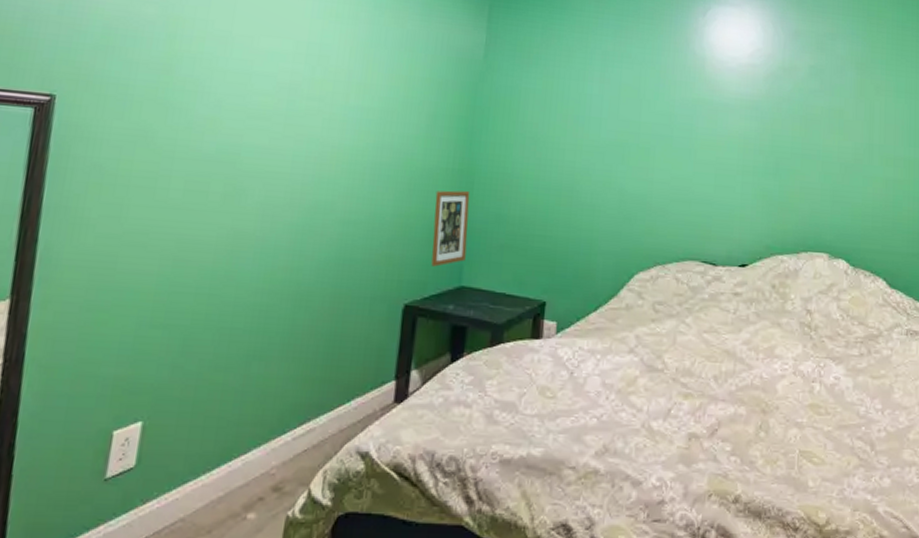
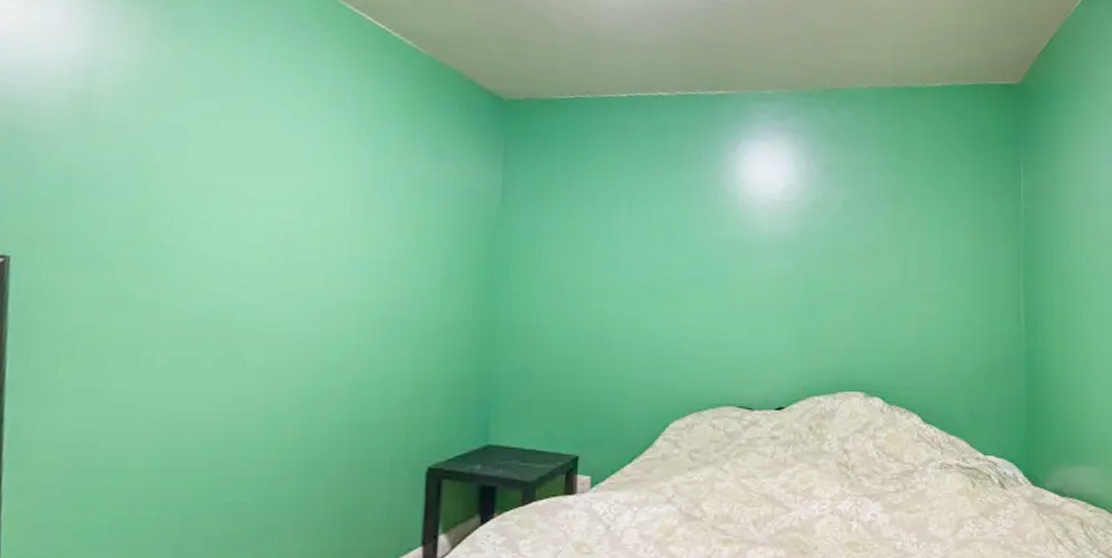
picture frame: present [431,190,470,267] -> none [454,345,493,426]

